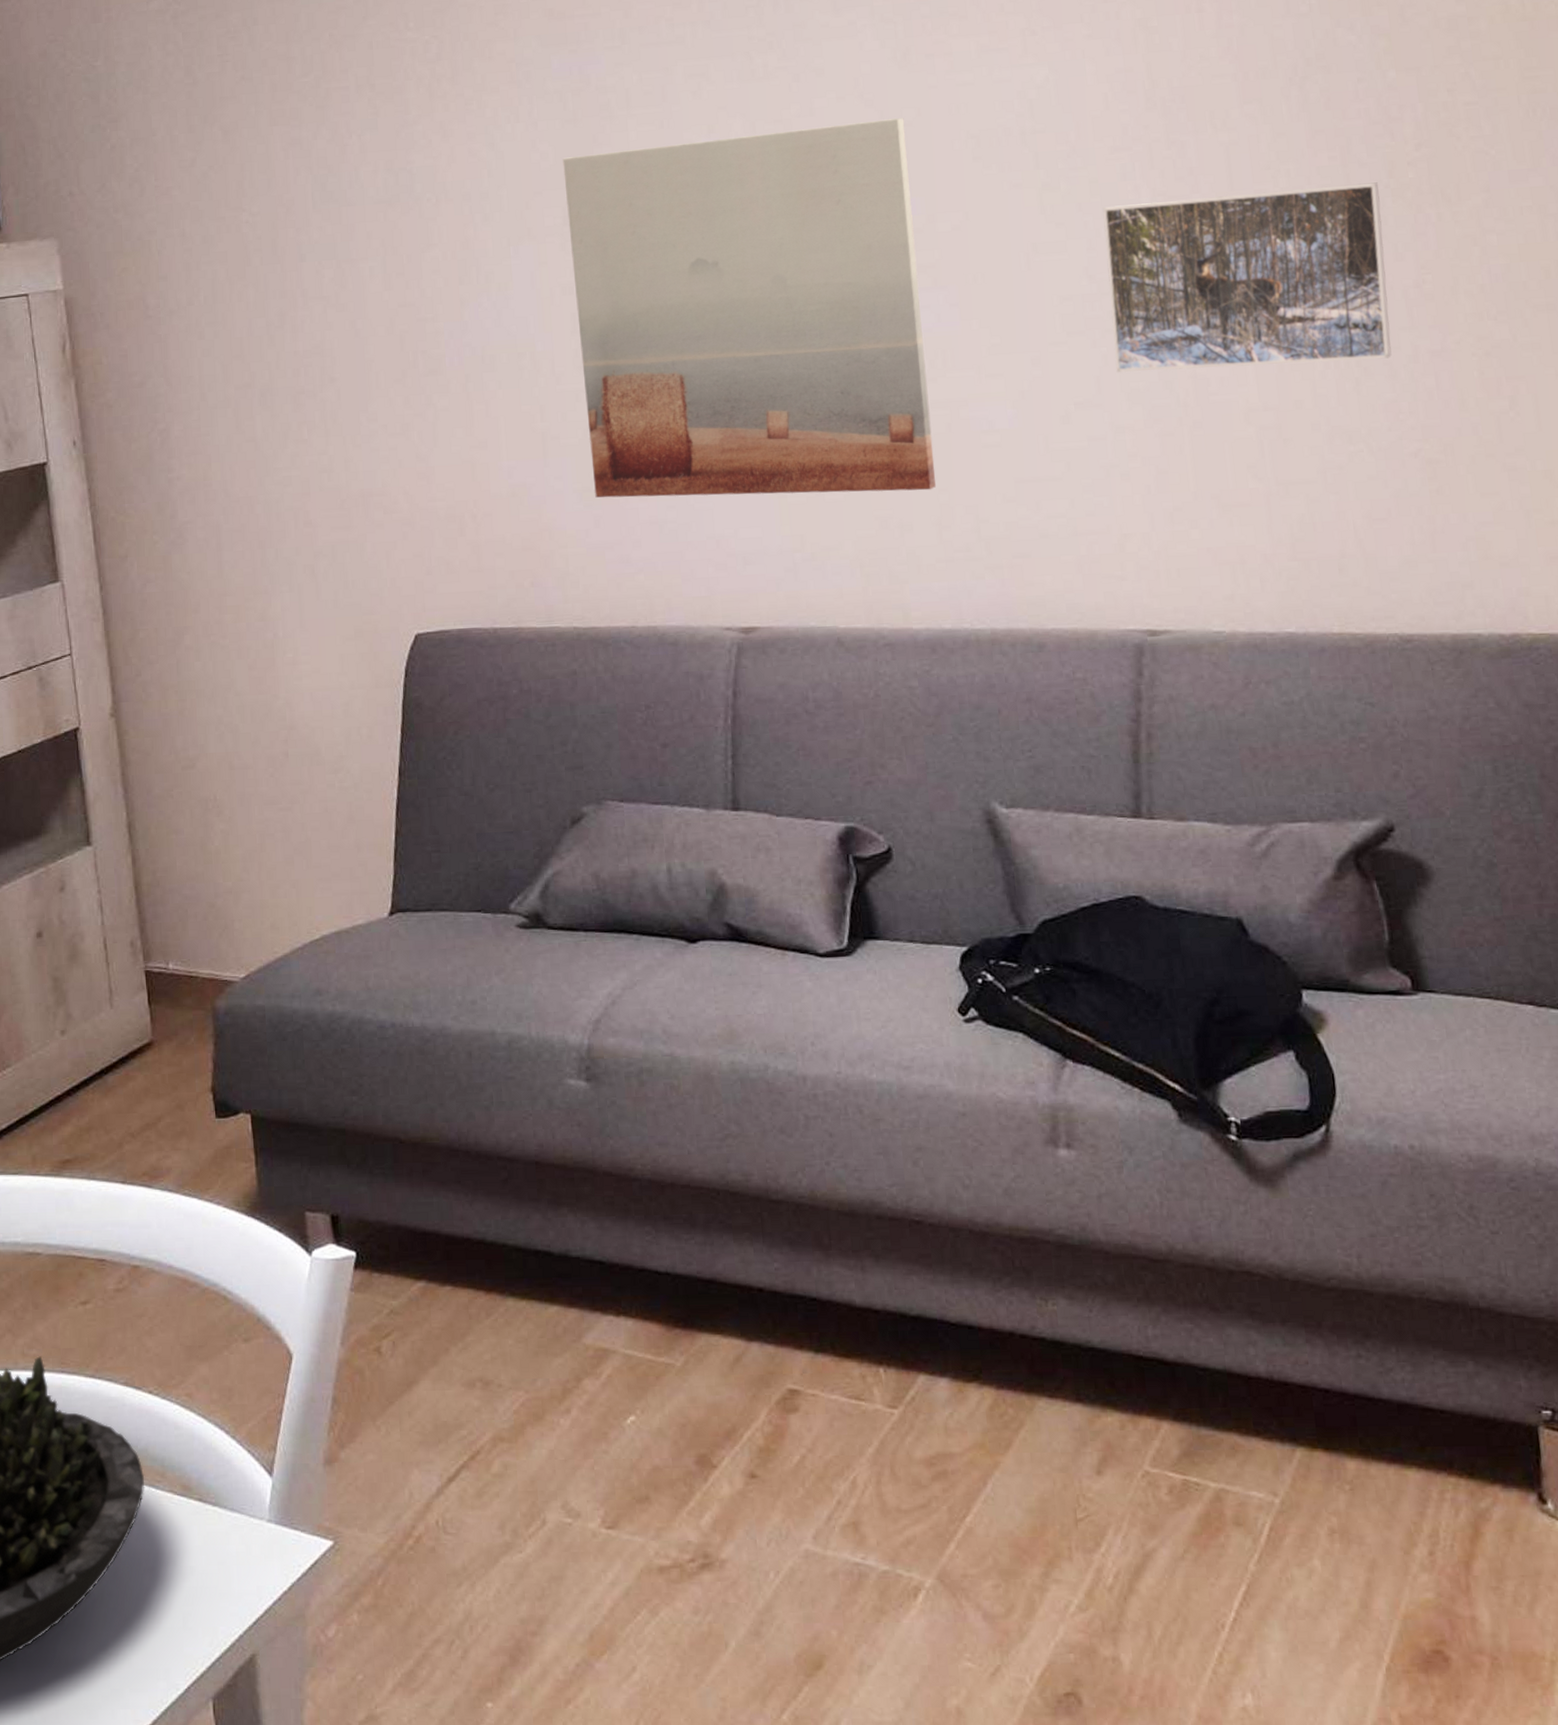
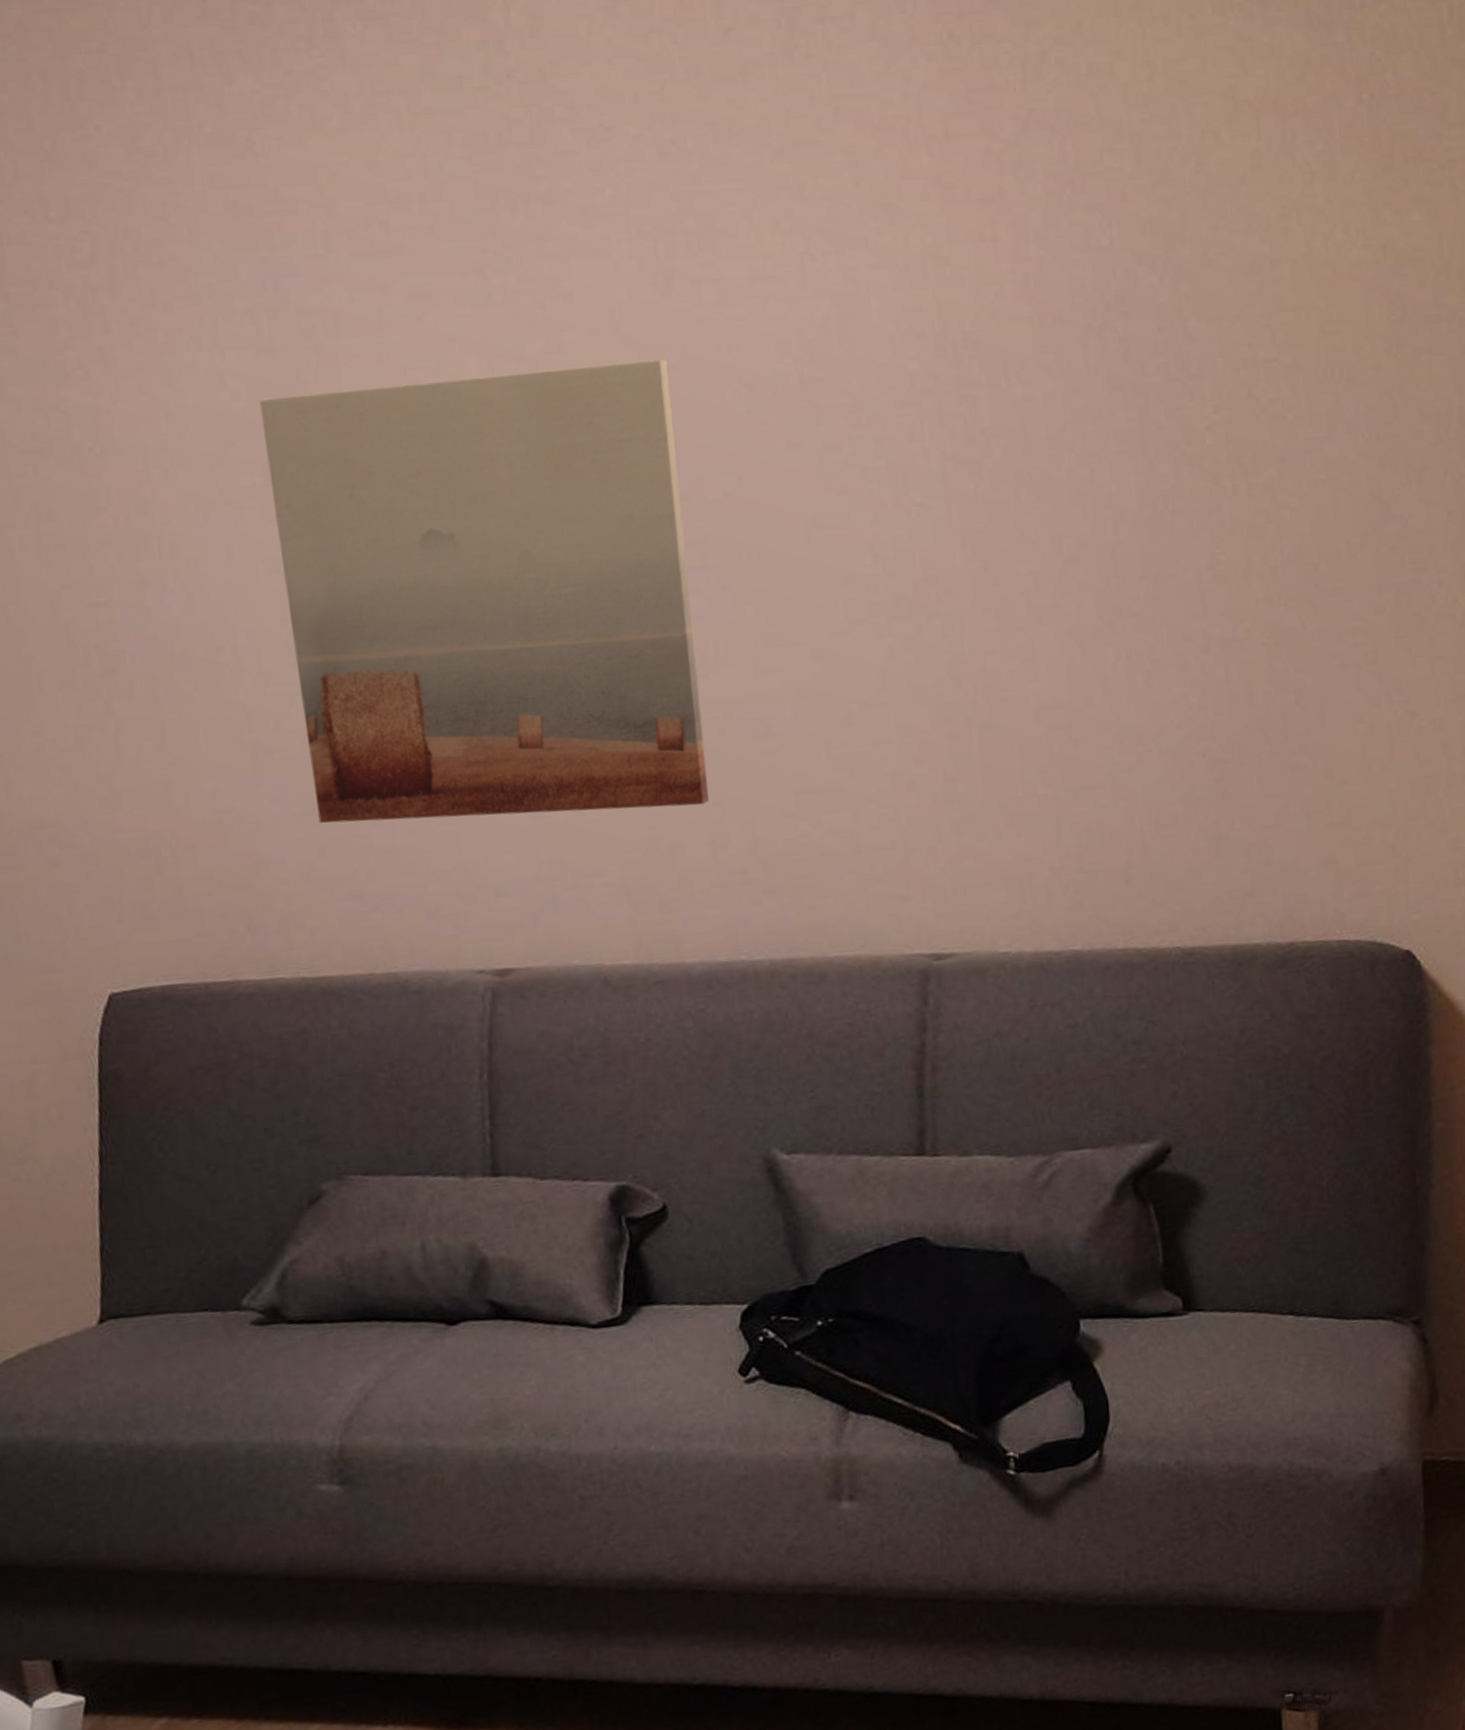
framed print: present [1102,182,1392,373] -> none [888,449,1184,667]

